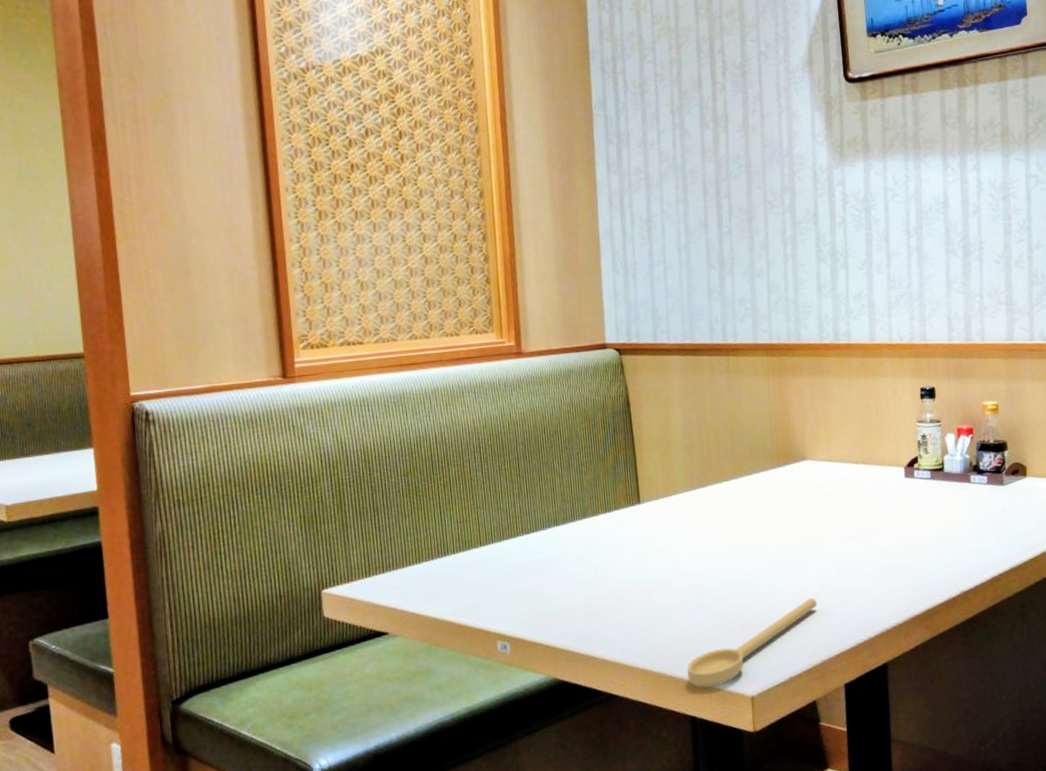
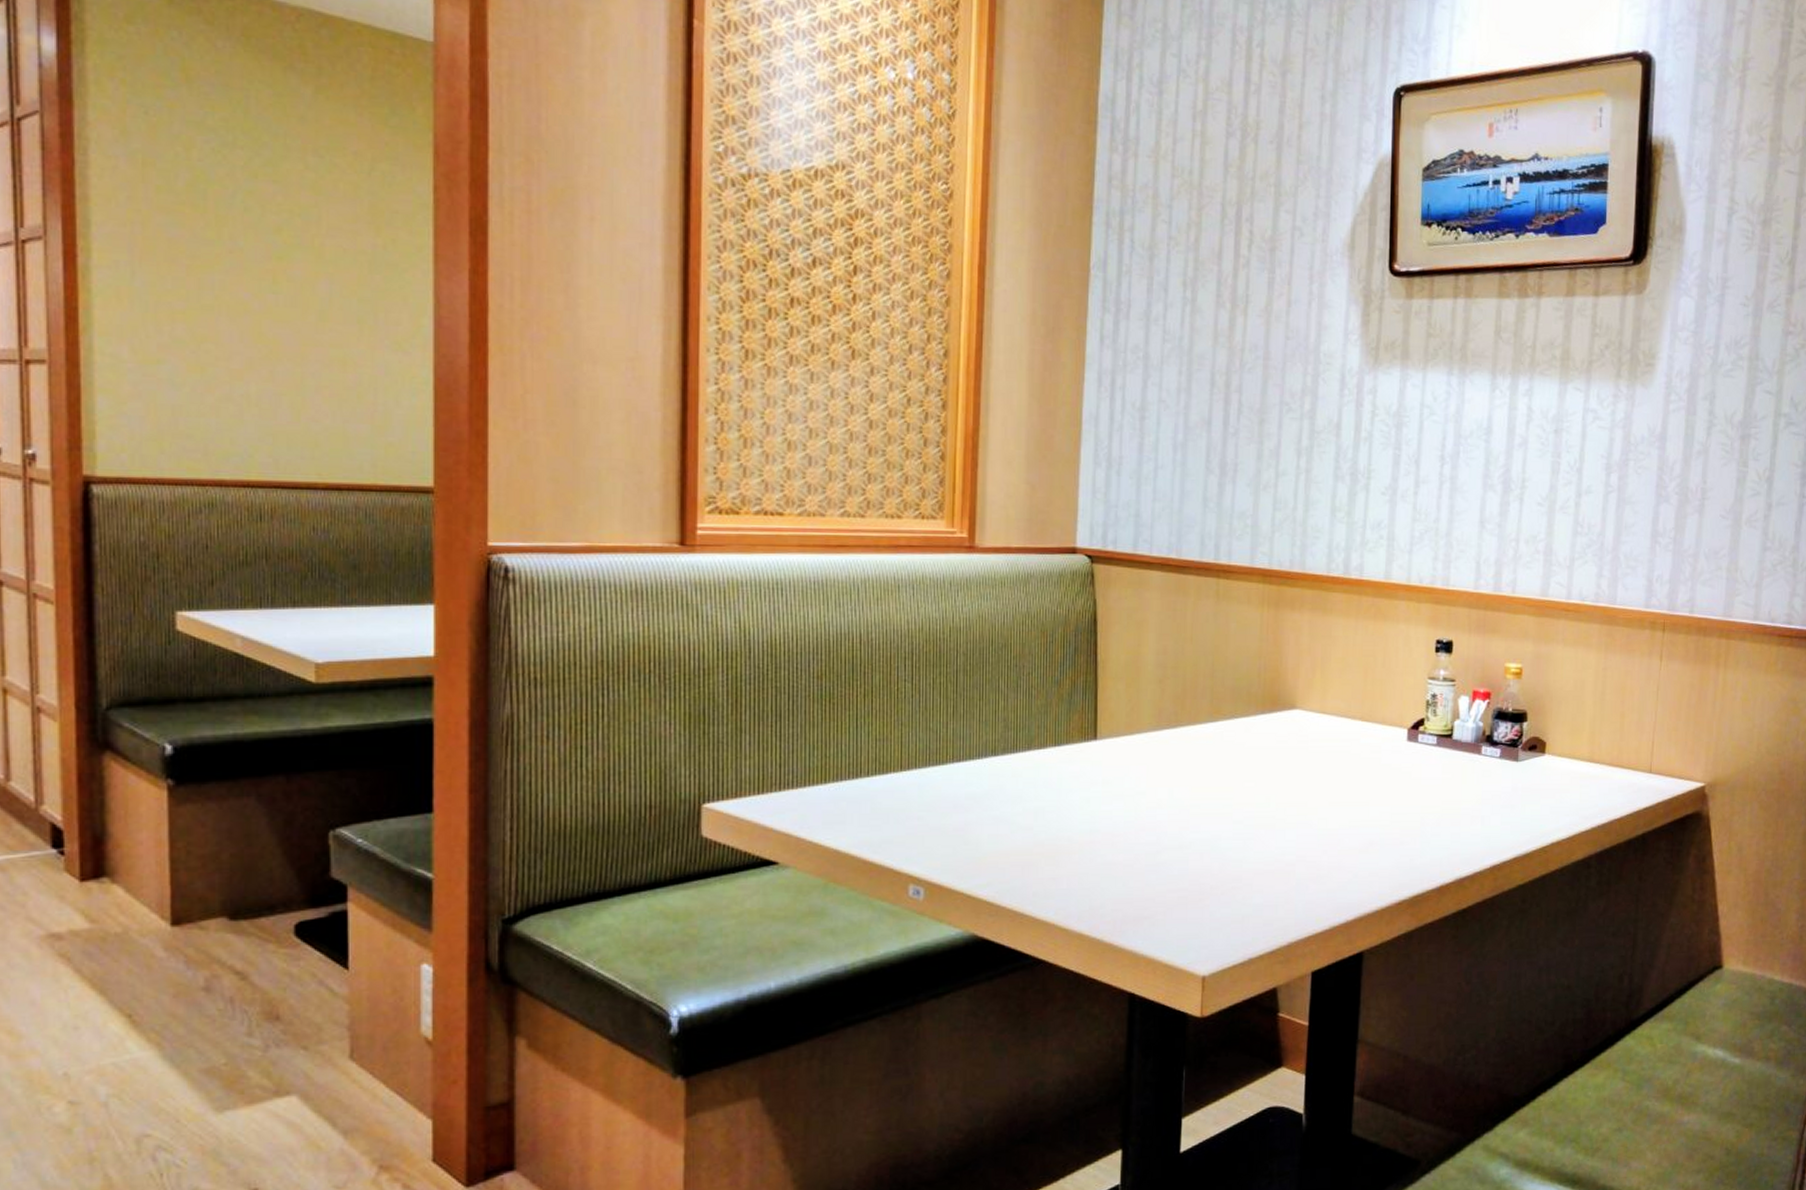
spoon: present [687,598,817,688] -> none [1131,869,1290,961]

